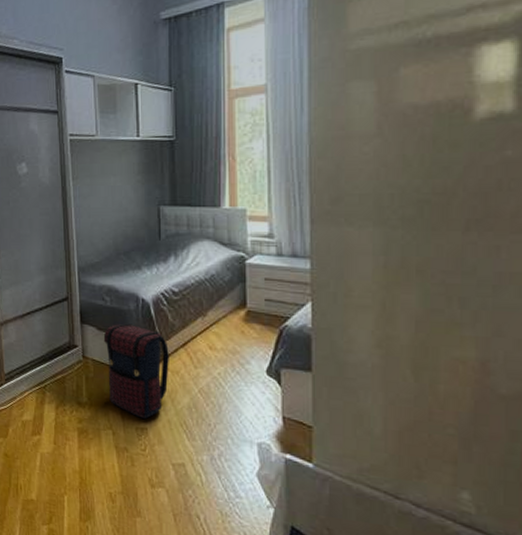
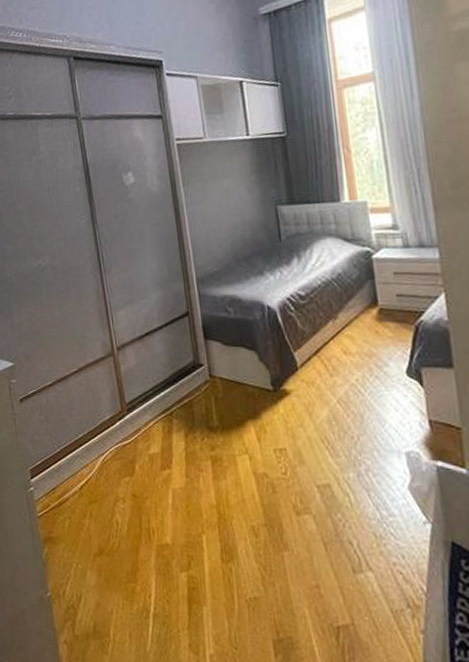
satchel: present [103,323,169,420] -> none [230,334,304,439]

